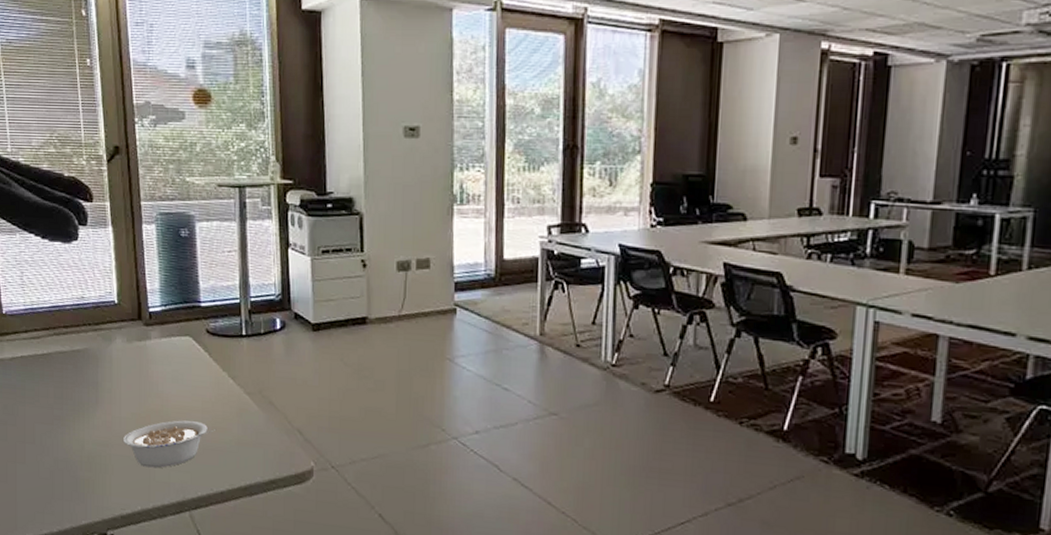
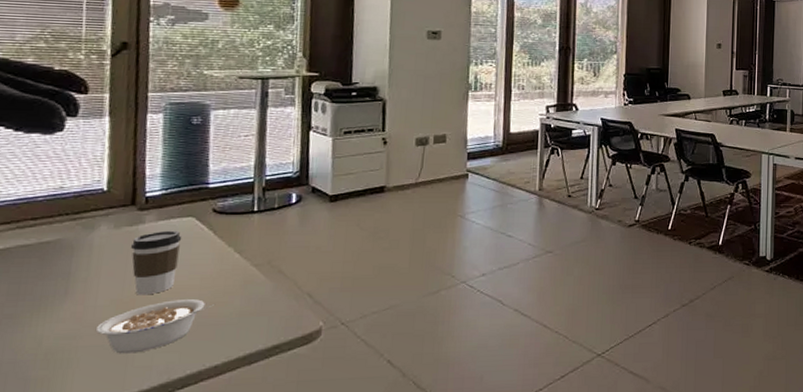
coffee cup: none [142,348,183,413] -> present [131,230,182,296]

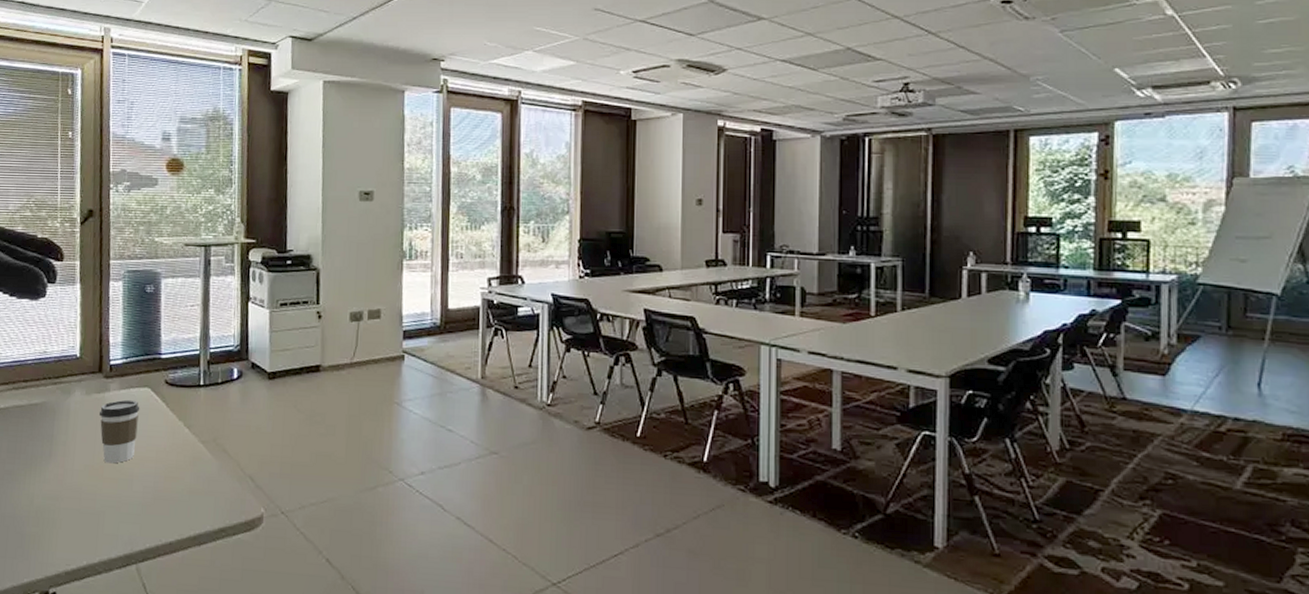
legume: present [95,299,214,354] -> none [73,471,168,521]

